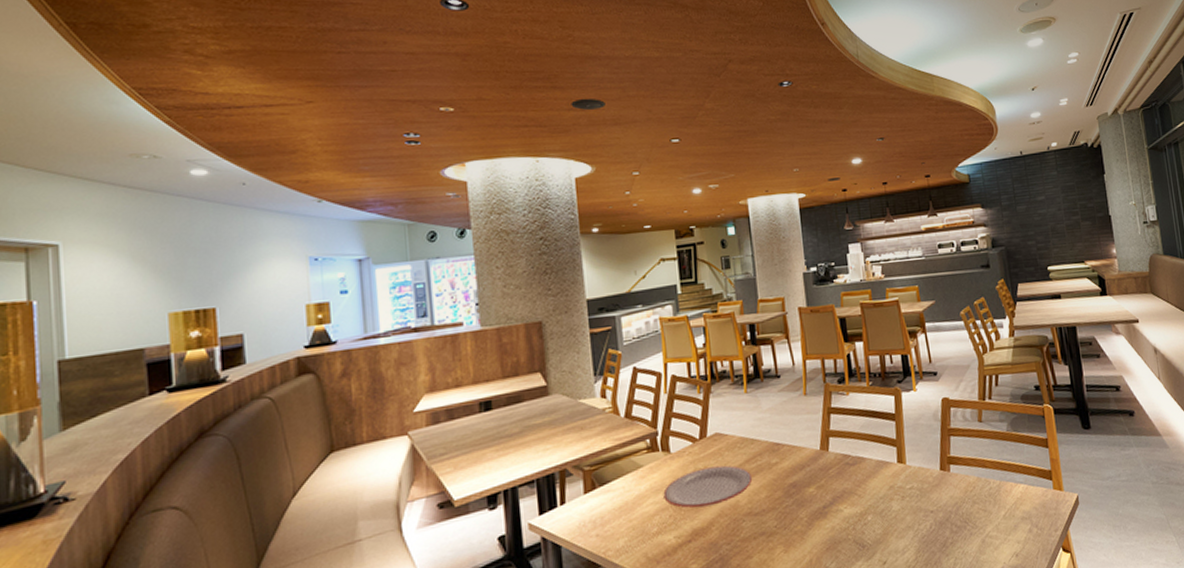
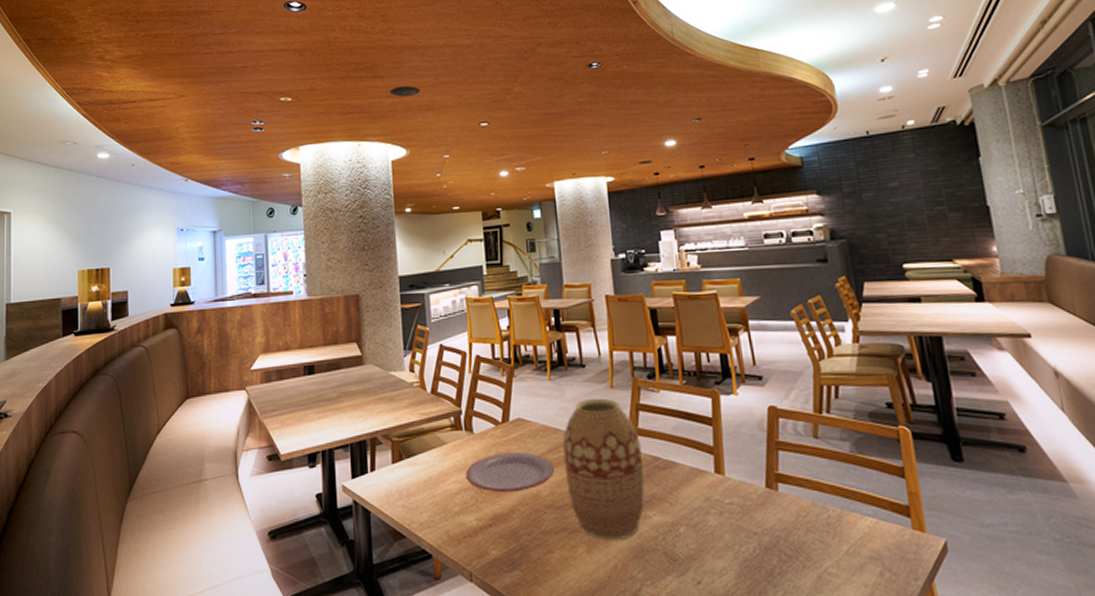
vase: none [759,405,836,538] -> present [562,398,645,541]

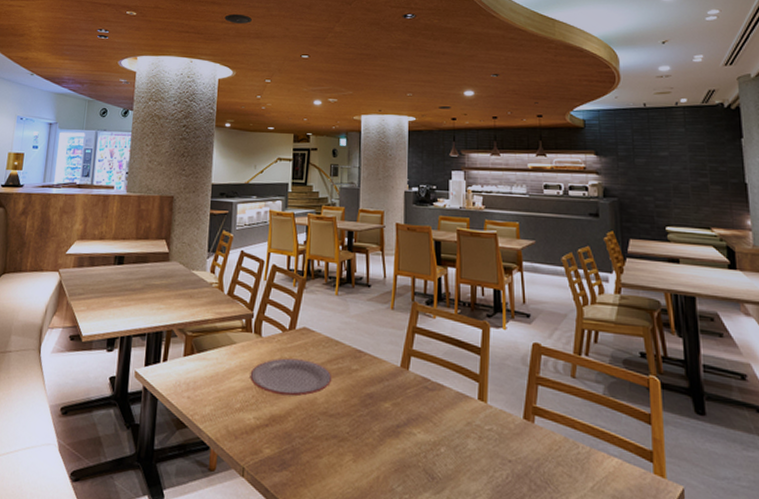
vase: present [562,398,645,541] -> none [341,316,413,453]

